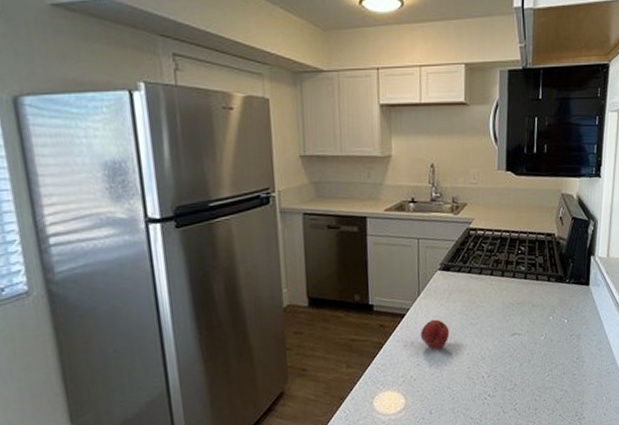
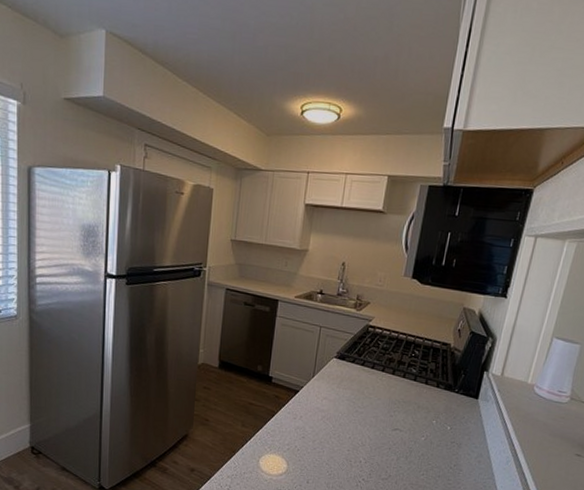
apple: present [421,319,450,350] -> none [310,400,336,428]

